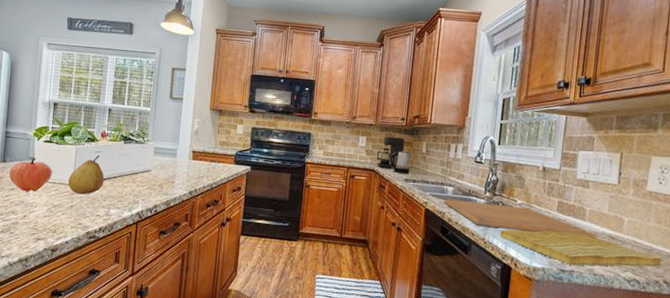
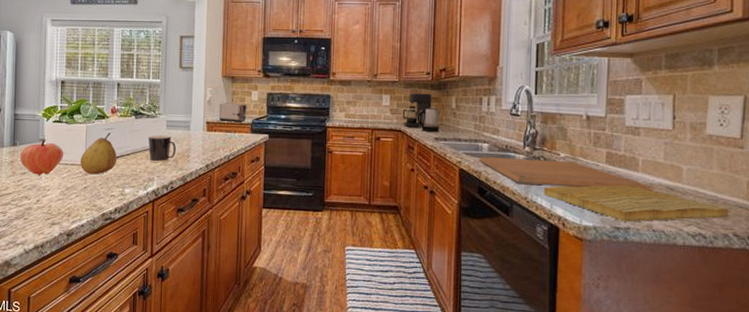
mug: none [135,160,163,188] -> present [147,135,177,163]
toaster: none [204,133,233,154] -> present [218,102,248,123]

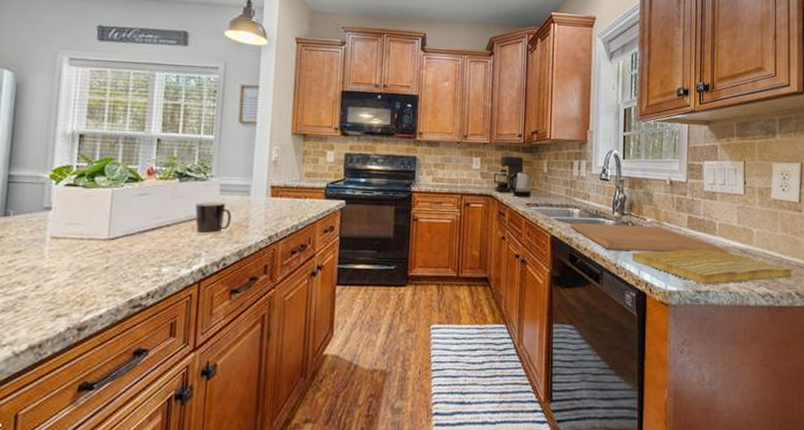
fruit: present [19,139,64,175] -> none [12,207,79,254]
fruit: present [80,132,117,175] -> none [100,199,153,251]
toaster: present [218,102,248,123] -> none [285,163,322,187]

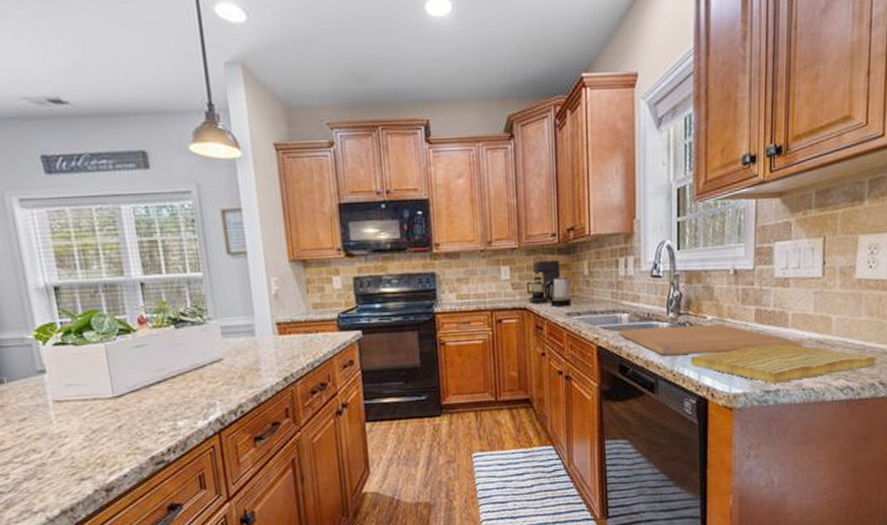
mug: present [194,201,232,236] -> none [197,345,241,384]

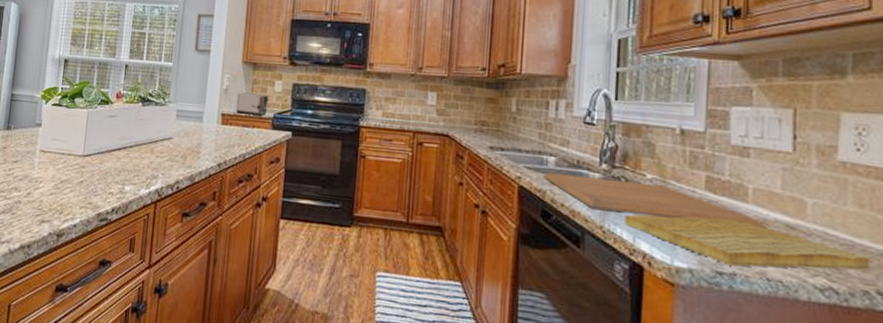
toaster: none [291,293,330,320] -> present [235,92,270,117]
coffee maker: present [526,260,561,305] -> none [450,91,488,134]
kettle: present [543,276,572,307] -> none [468,109,497,140]

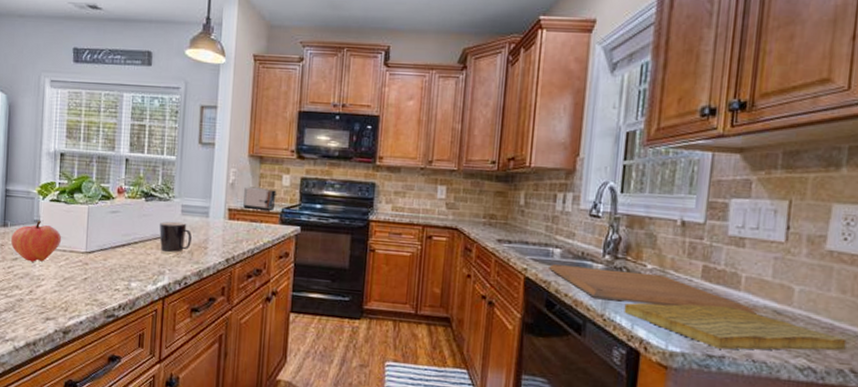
fruit: none [12,123,61,165] -> present [10,220,62,262]
mug: none [154,125,186,159] -> present [159,221,193,255]

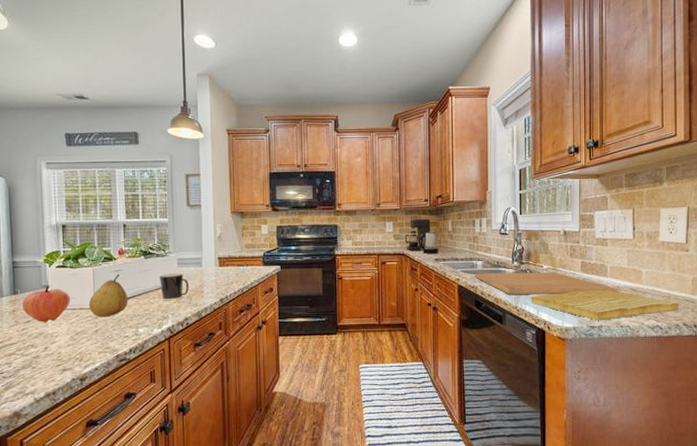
fruit: none [80,216,123,265] -> present [88,274,129,317]
toaster: present [242,186,278,211] -> none [229,237,259,256]
coffee maker: none [460,185,497,228] -> present [404,219,431,252]
kettle: none [477,202,506,232] -> present [418,231,439,254]

